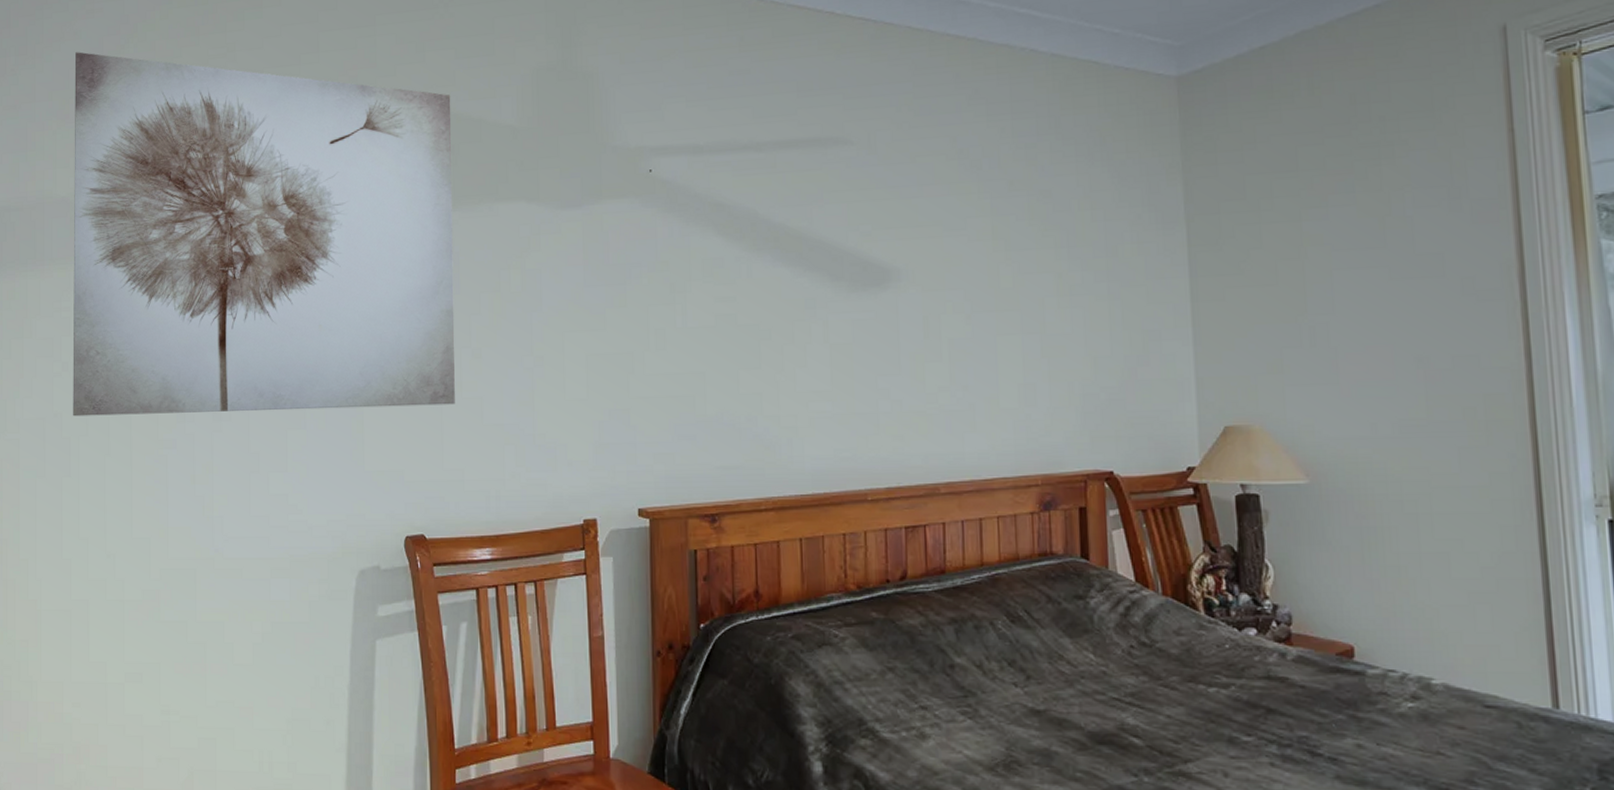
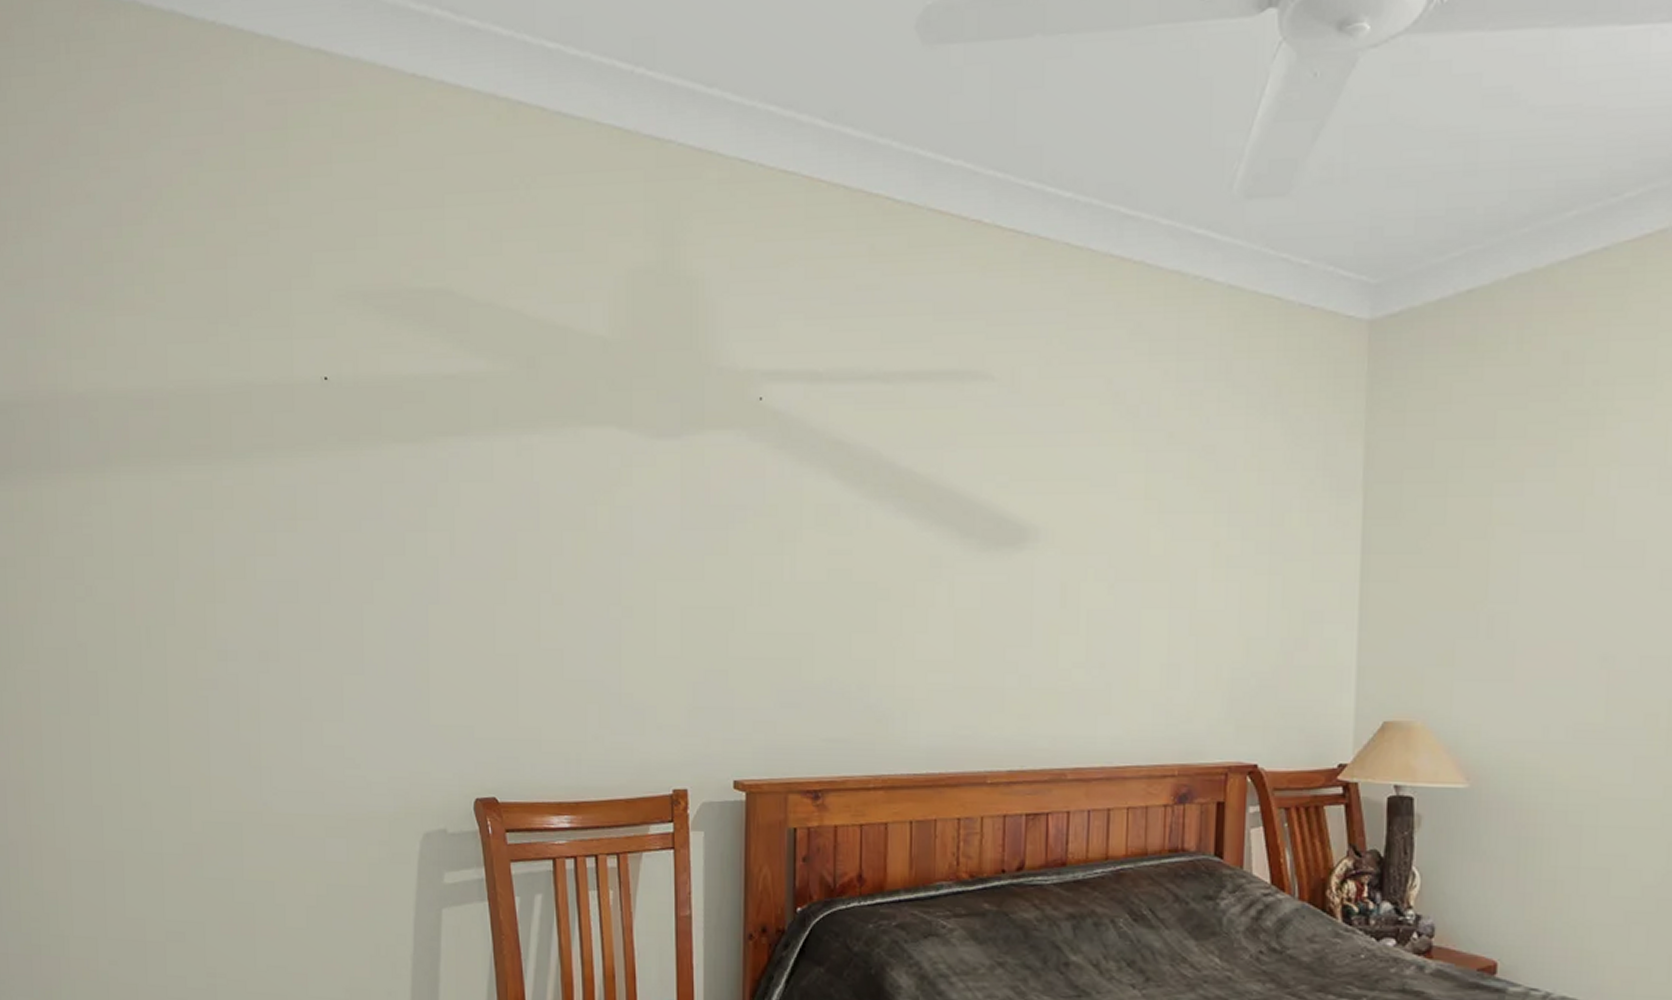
wall art: present [73,52,455,417] -> none [88,219,533,656]

